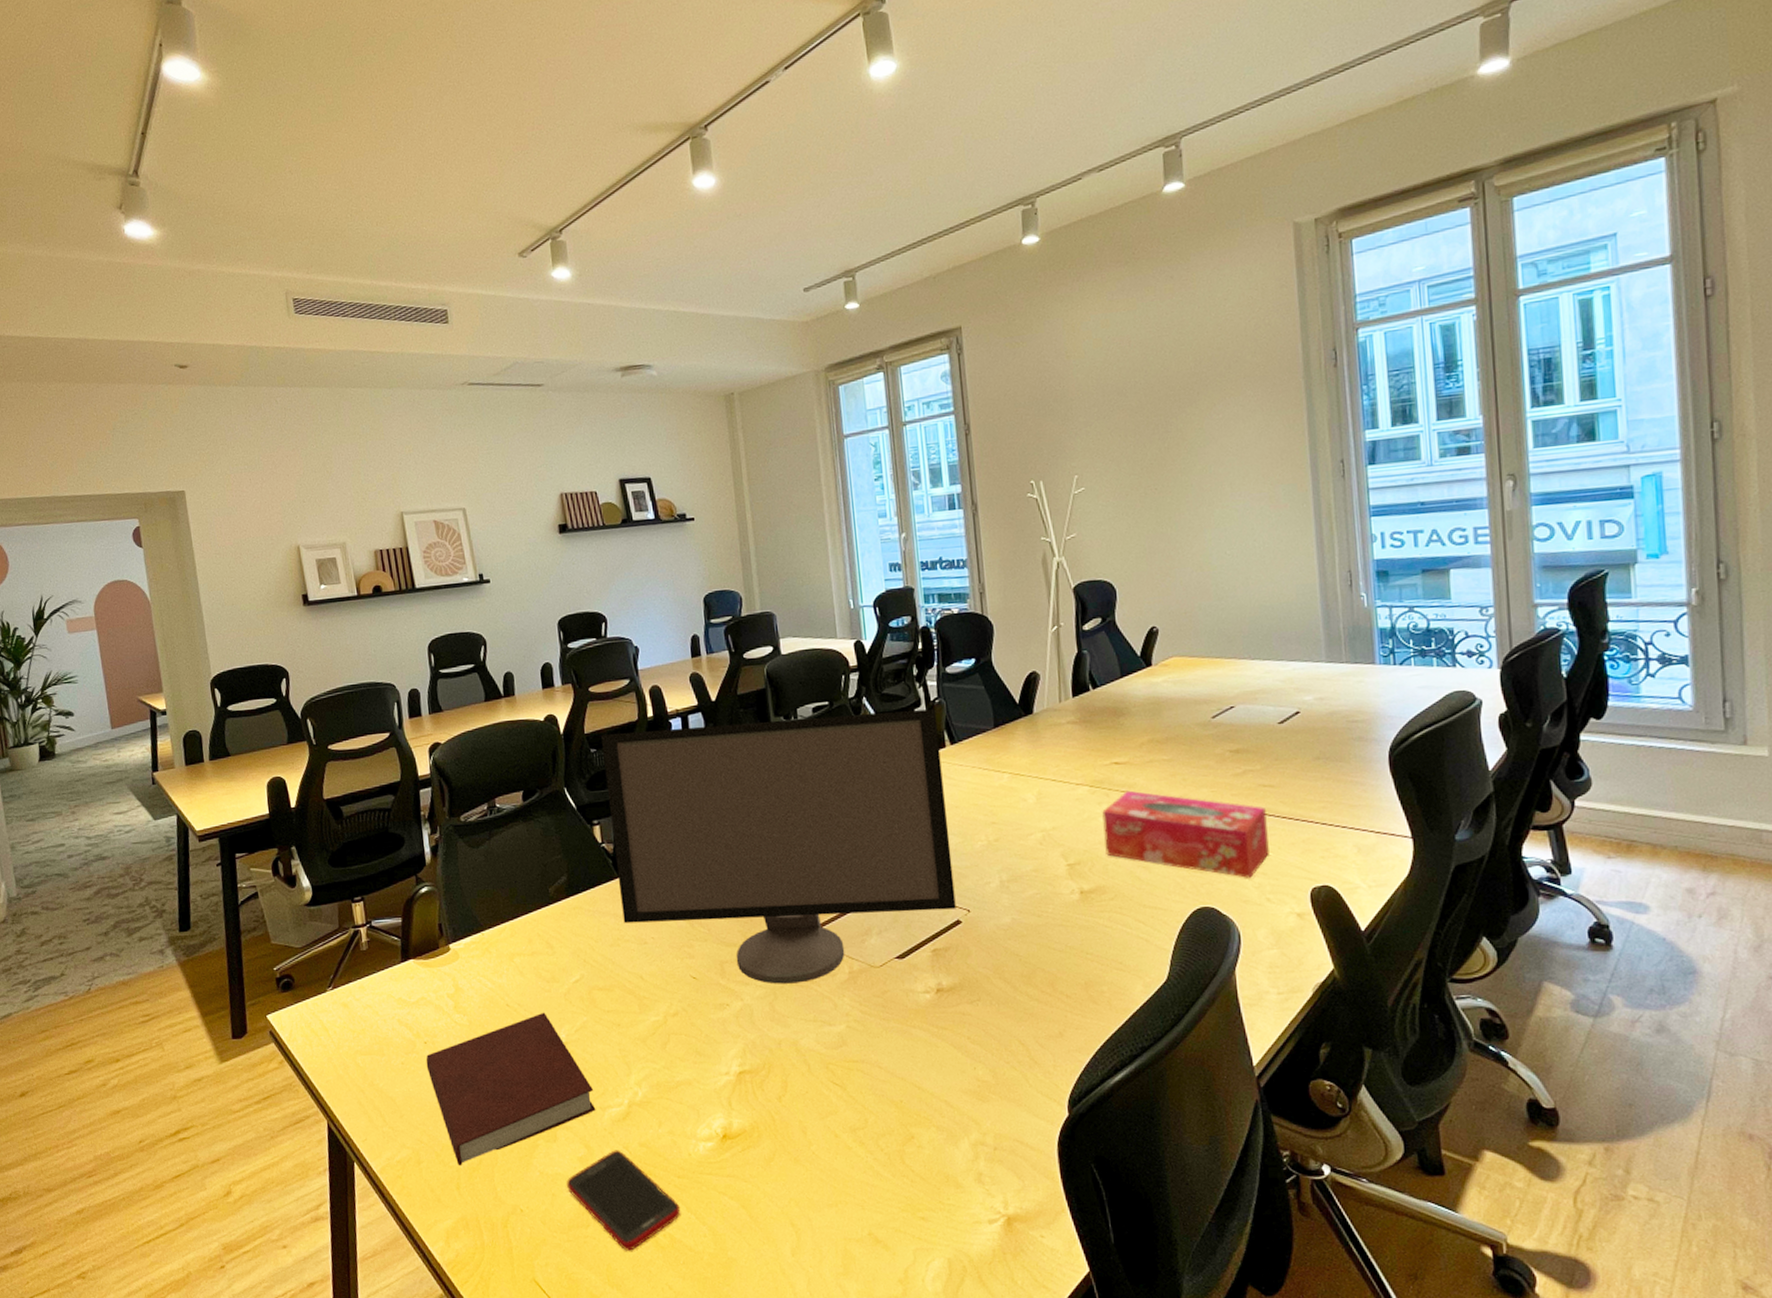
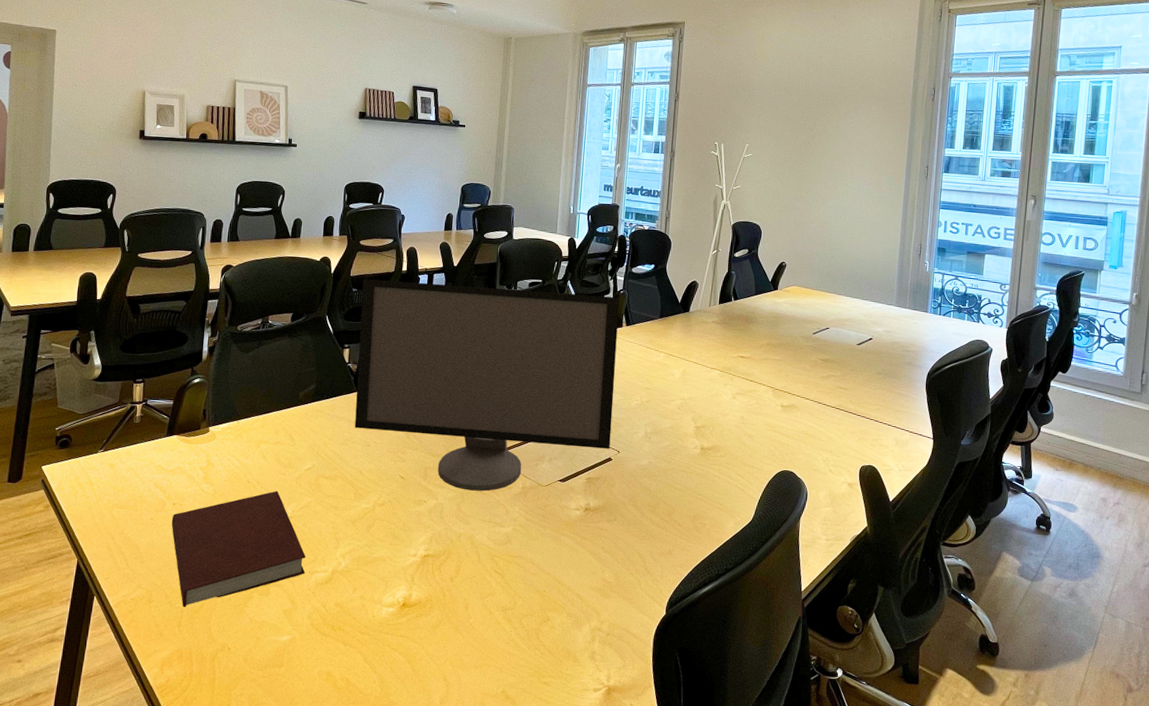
cell phone: present [567,1150,681,1251] -> none [270,607,359,689]
tissue box: present [1102,790,1269,878] -> none [724,378,839,453]

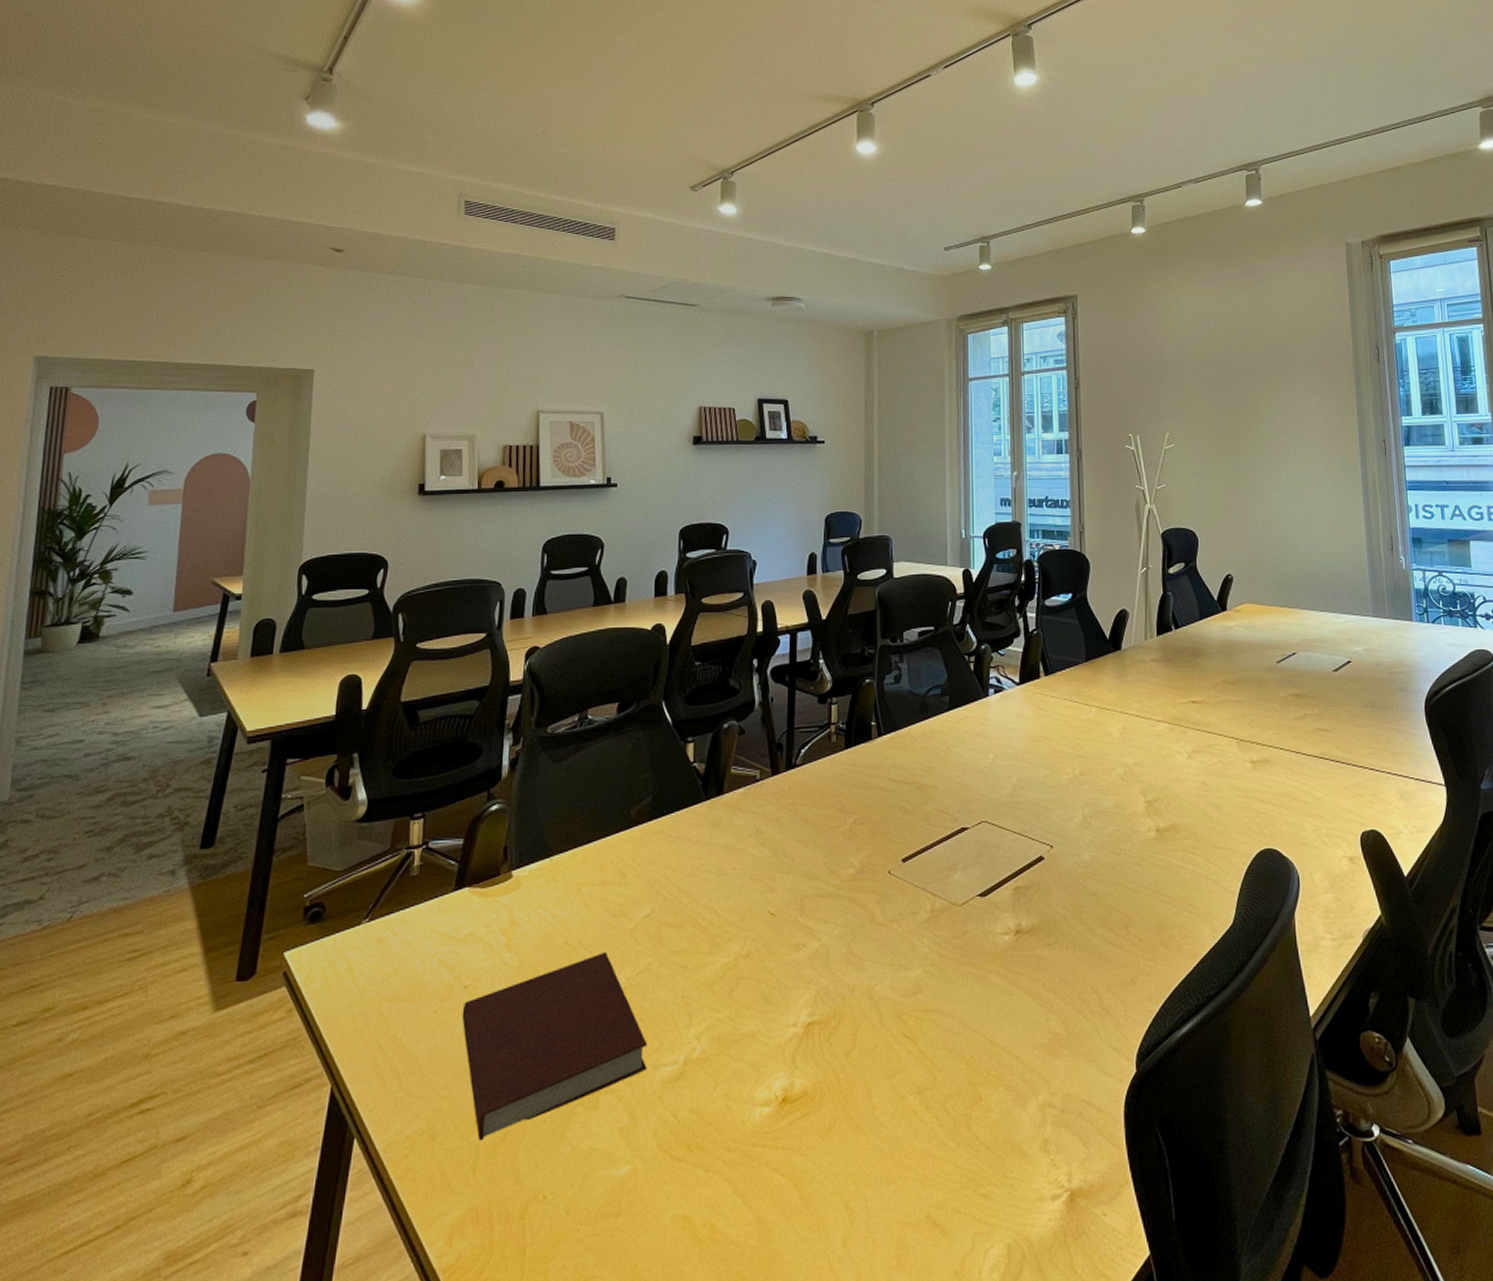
computer monitor: present [354,278,620,491] -> none [705,640,1040,923]

